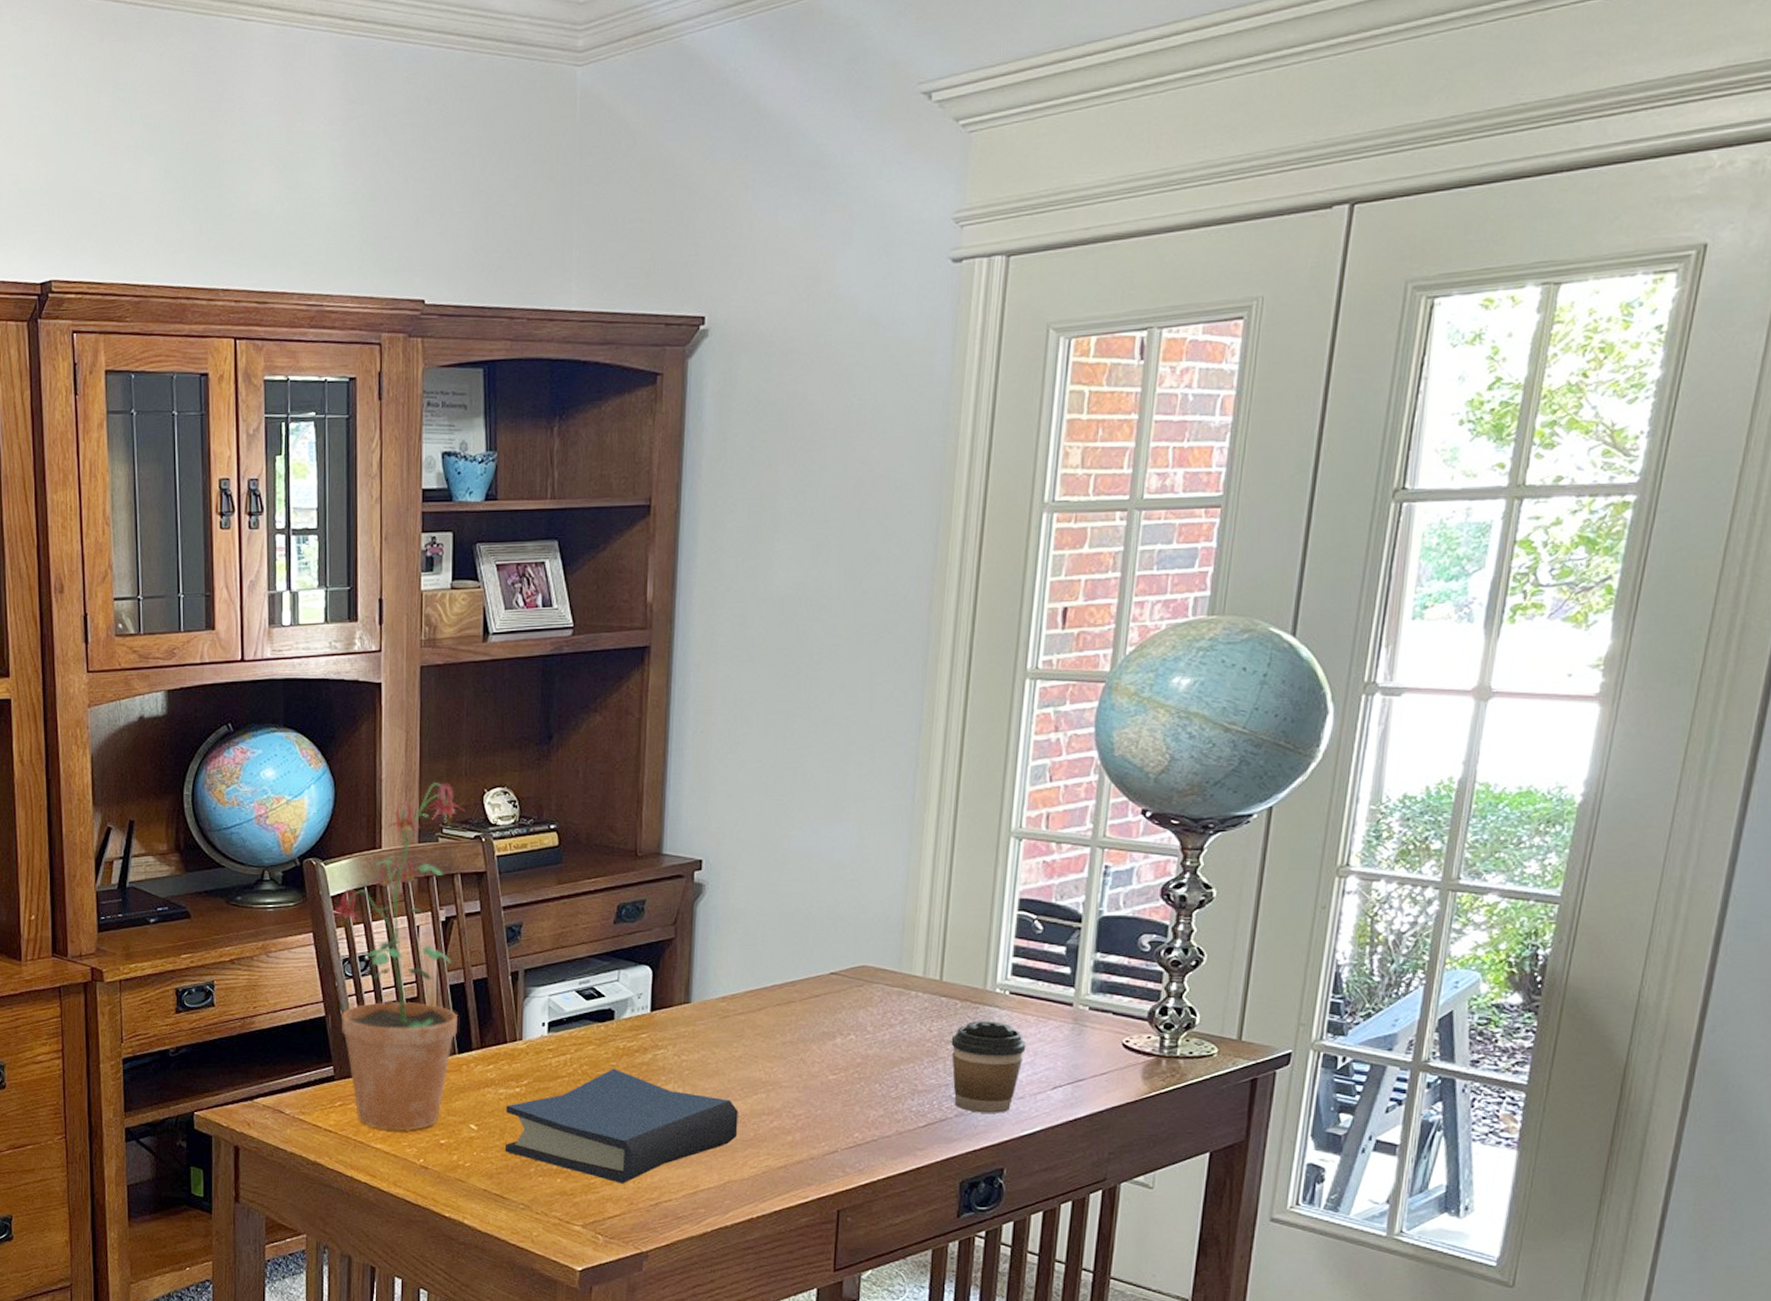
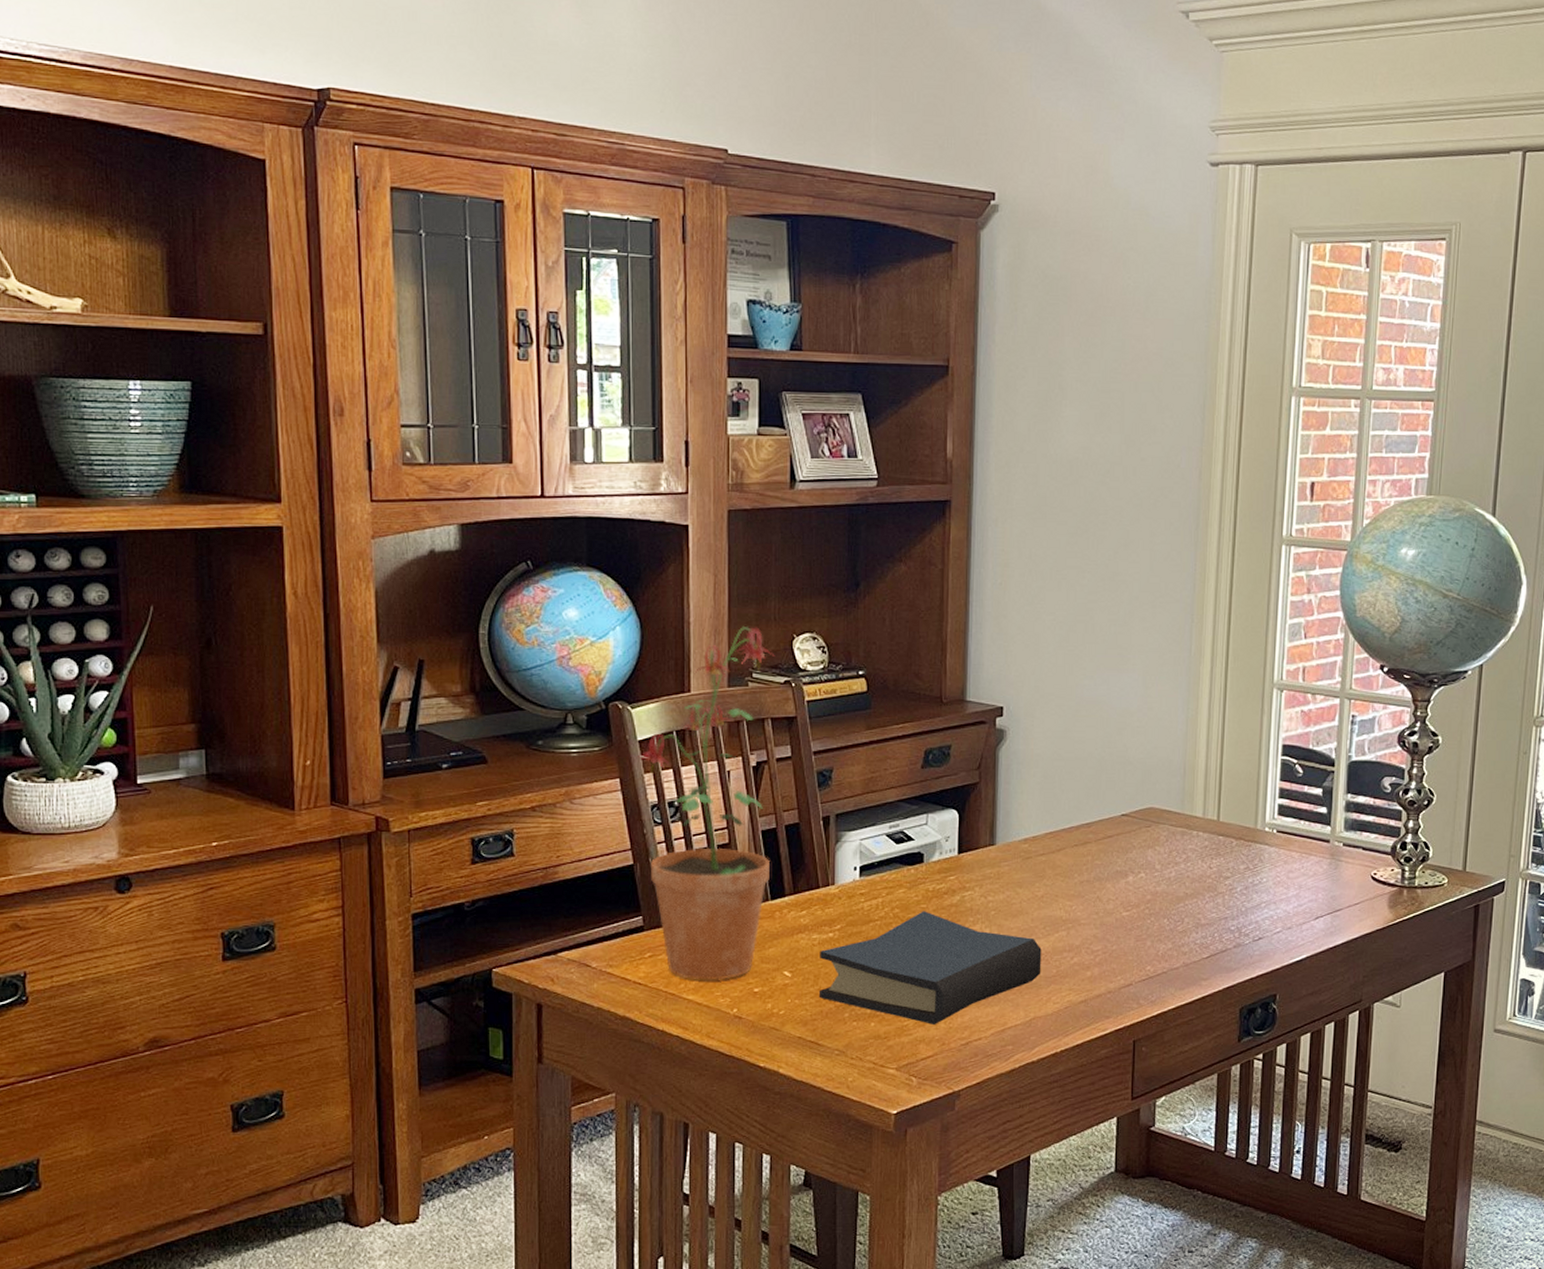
coffee cup: present [951,1021,1026,1113] -> none [1228,858,1292,943]

